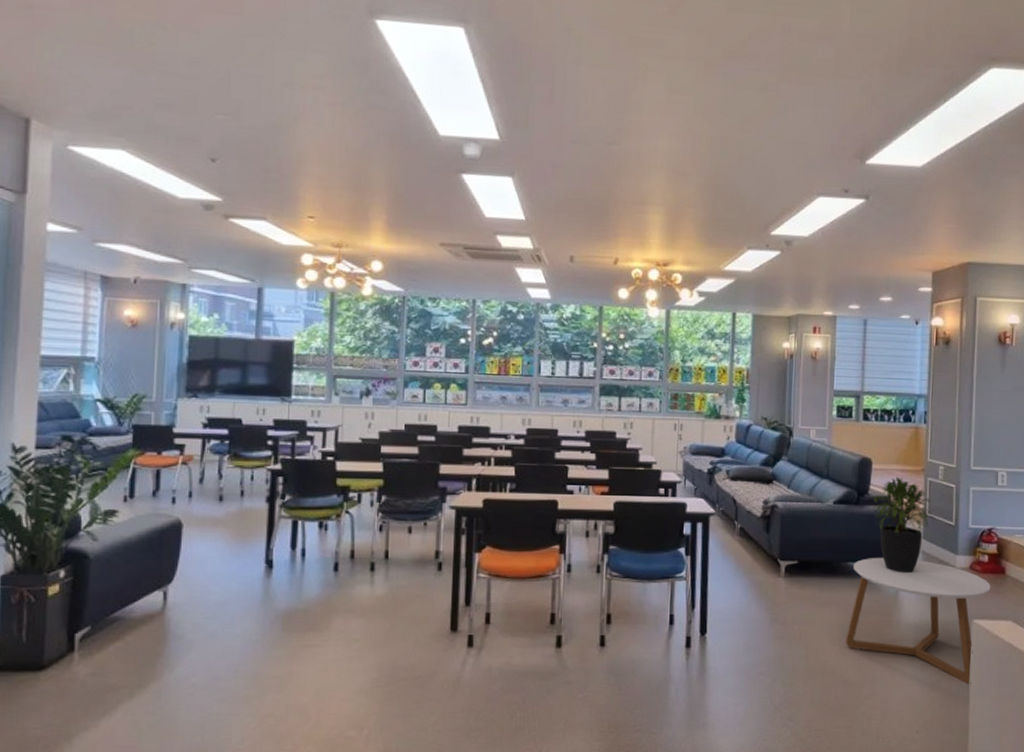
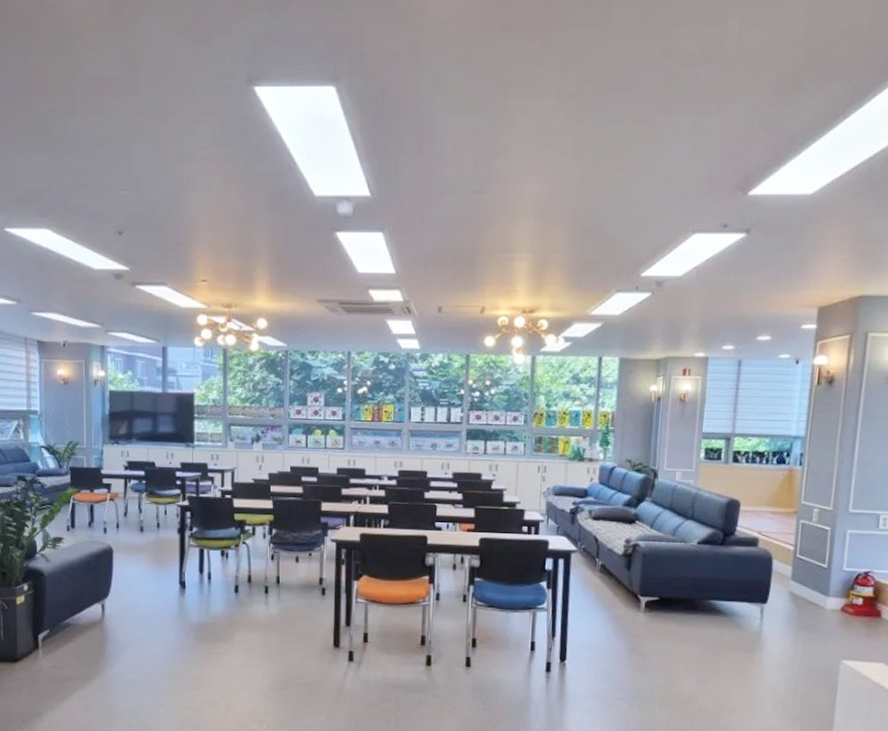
coffee table: present [845,557,991,684] -> none [704,596,864,721]
potted plant: present [872,476,936,574] -> none [739,518,807,613]

